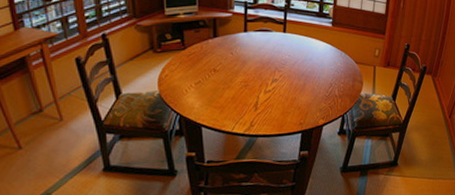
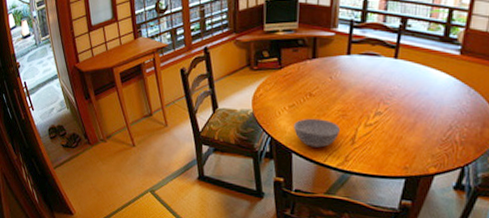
bowl: none [201,91,244,118] -> present [294,118,340,148]

